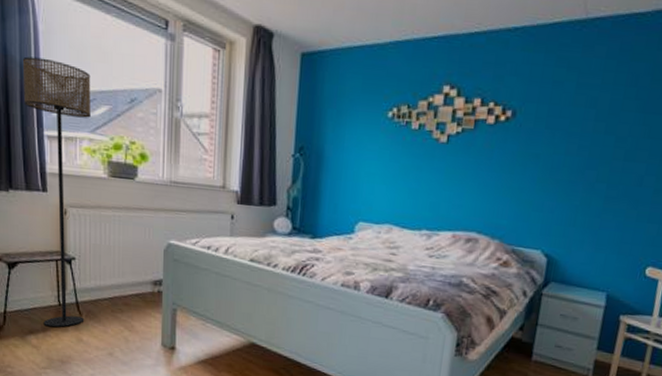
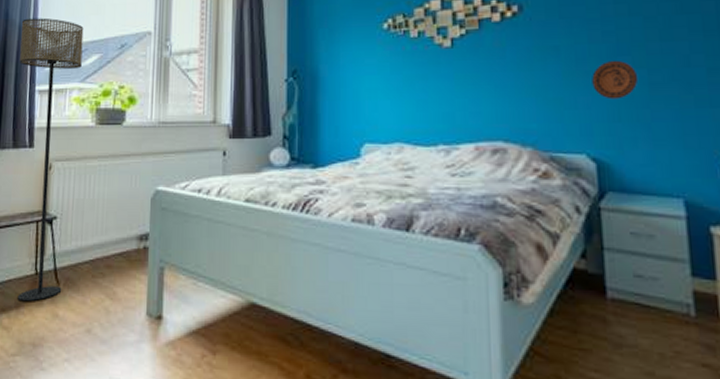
decorative plate: none [559,172,598,208] -> present [592,60,639,100]

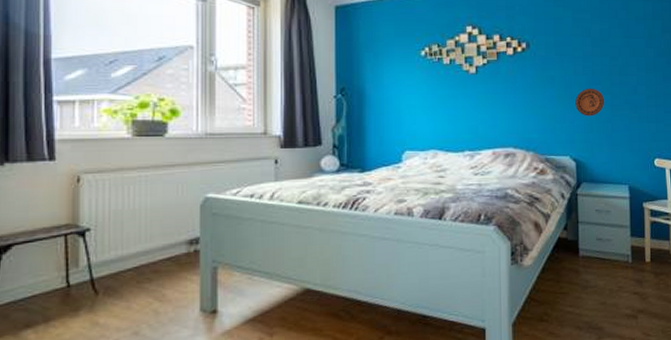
floor lamp: present [17,18,84,302] -> none [28,23,112,315]

